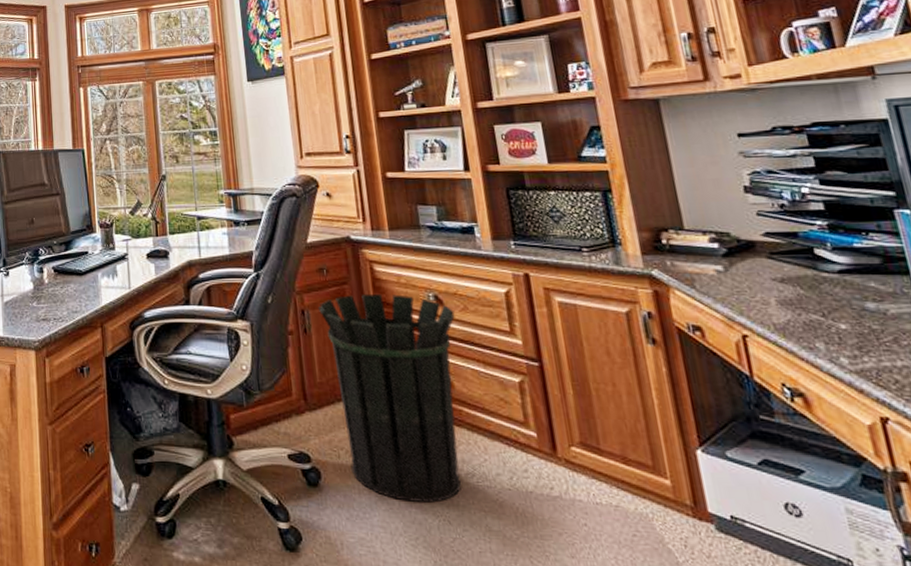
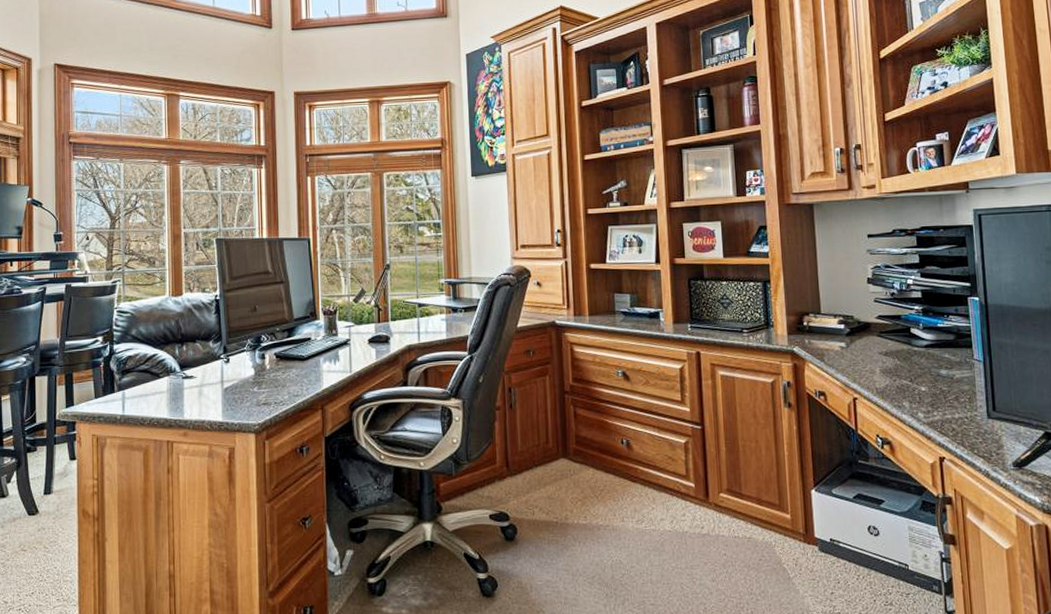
waste bin: present [317,293,462,503] -> none [523,371,638,547]

